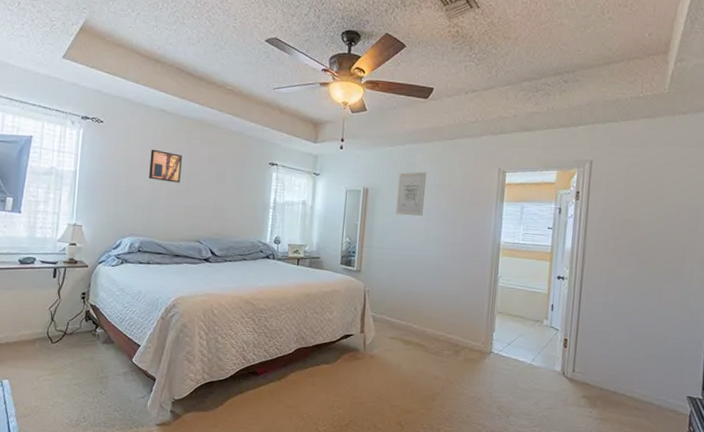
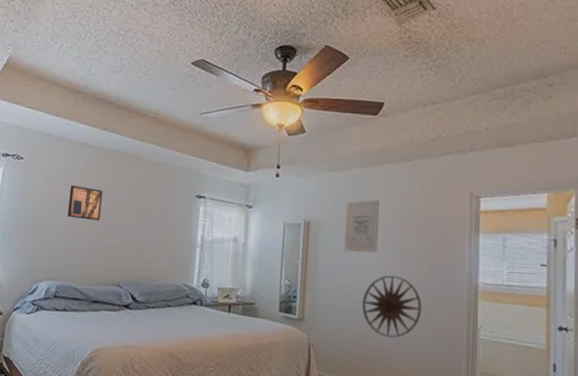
wall art: none [409,234,457,286] -> present [362,275,422,338]

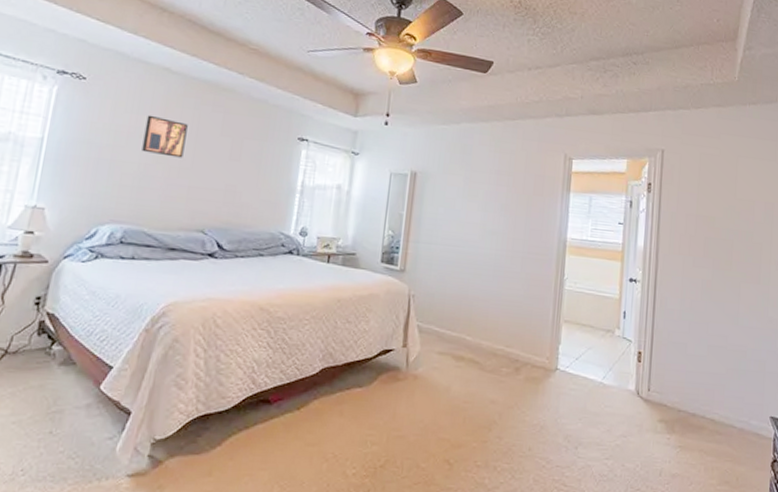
wall art: present [343,200,379,253] -> none [448,155,484,206]
wall art: present [362,275,422,338] -> none [462,228,518,289]

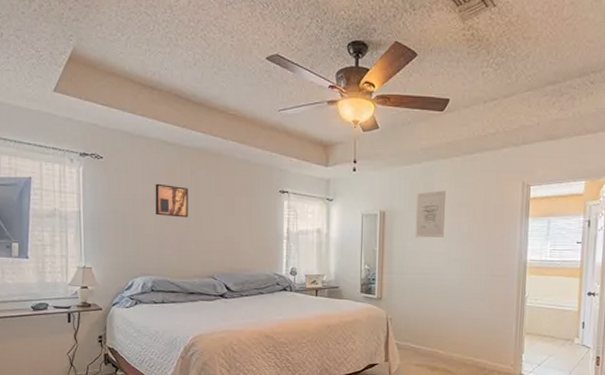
wall art: none [448,155,484,206] -> present [415,190,446,238]

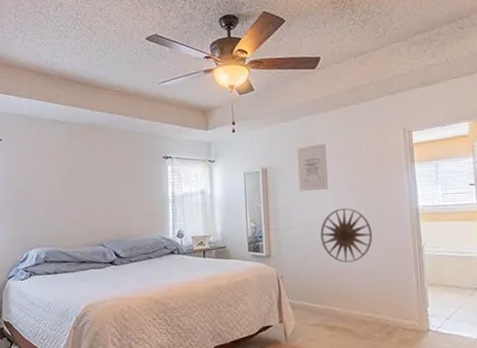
wall art: present [155,183,188,218] -> none [48,159,79,189]
wall art: none [431,256,481,309] -> present [320,208,373,263]

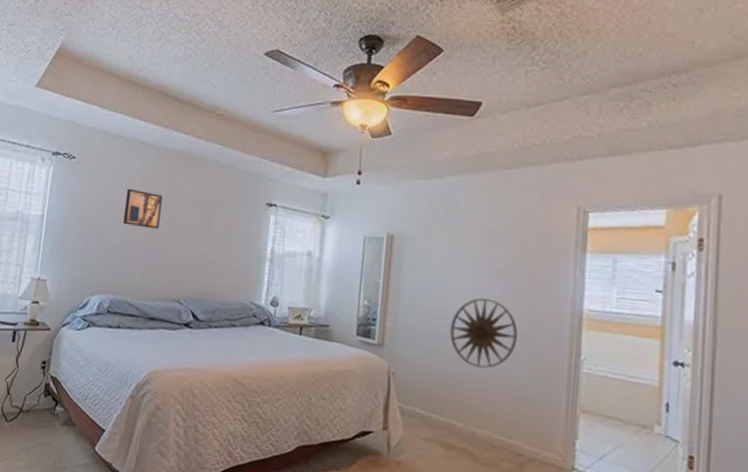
wall art: none [48,159,79,189] -> present [123,188,163,229]
wall art: present [296,143,329,192] -> none [430,212,473,272]

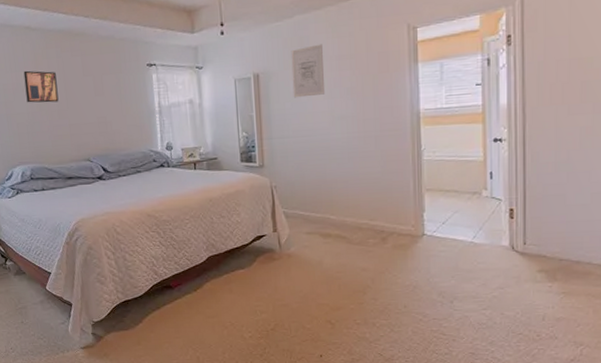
wall art: none [430,212,473,272] -> present [291,44,326,98]
wall art: present [450,297,518,369] -> none [315,113,371,171]

